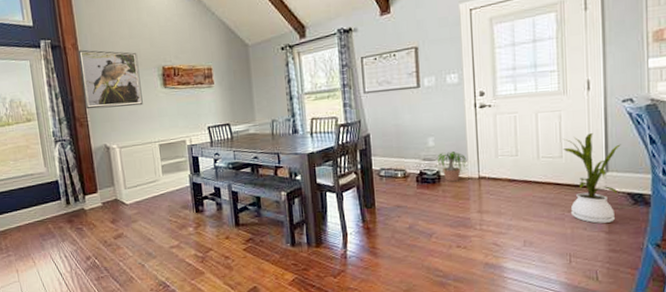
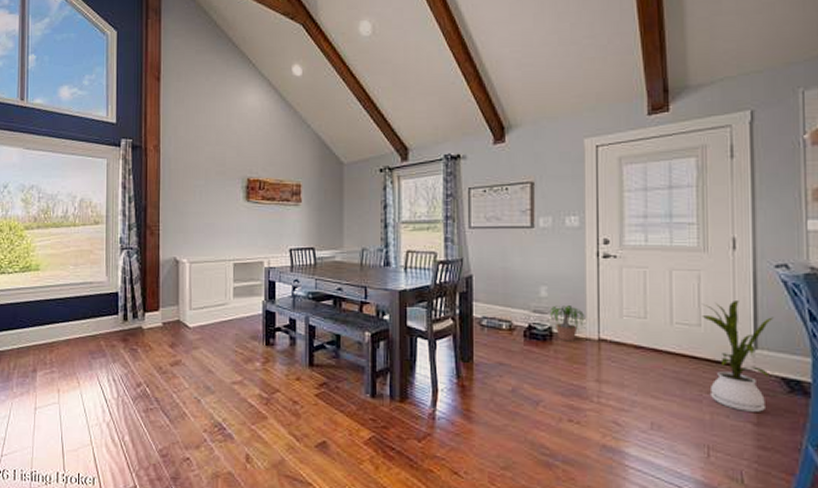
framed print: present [78,49,143,109] -> none [159,152,222,218]

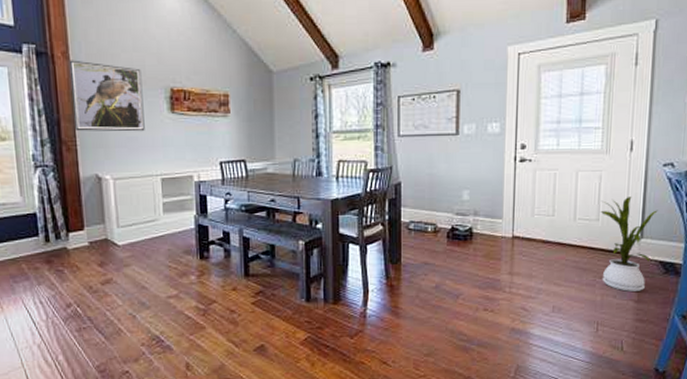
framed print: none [159,152,222,218] -> present [69,60,145,132]
potted plant: present [548,305,587,342] -> none [469,207,503,240]

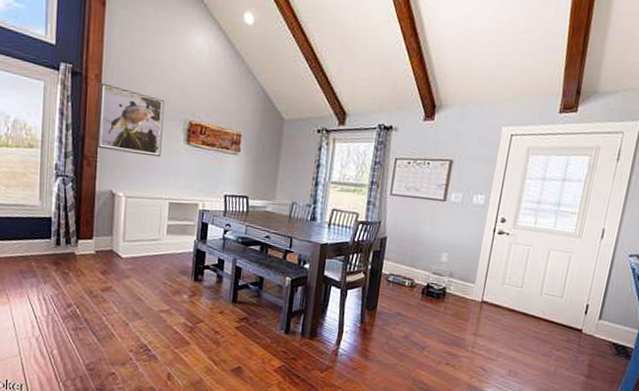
house plant: present [600,197,658,292] -> none [558,280,618,368]

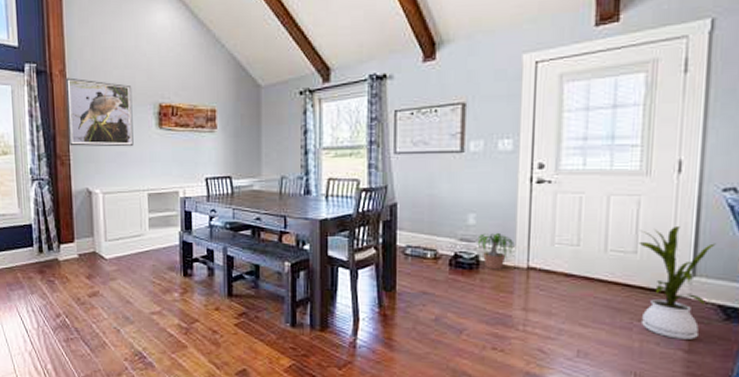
potted plant: none [444,270,475,301] -> present [475,233,516,270]
house plant: none [558,280,618,368] -> present [638,227,716,339]

